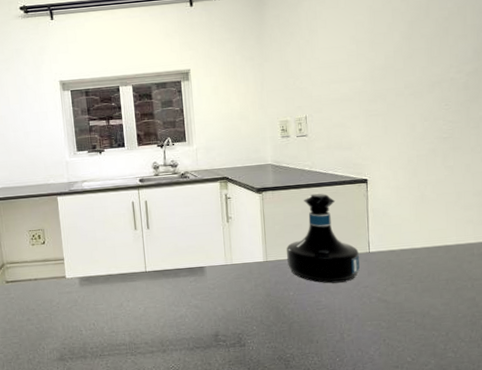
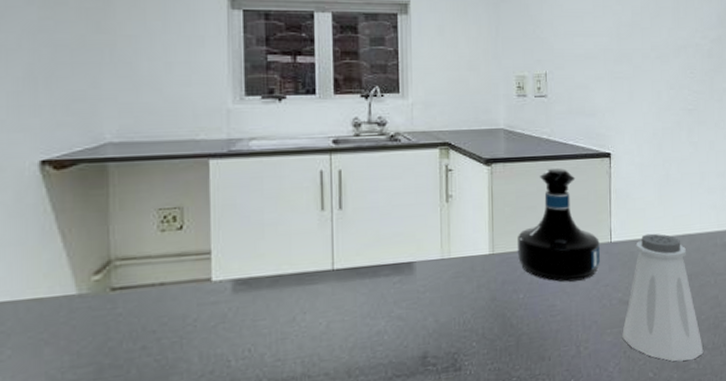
saltshaker: none [381,245,461,350] -> present [622,233,704,362]

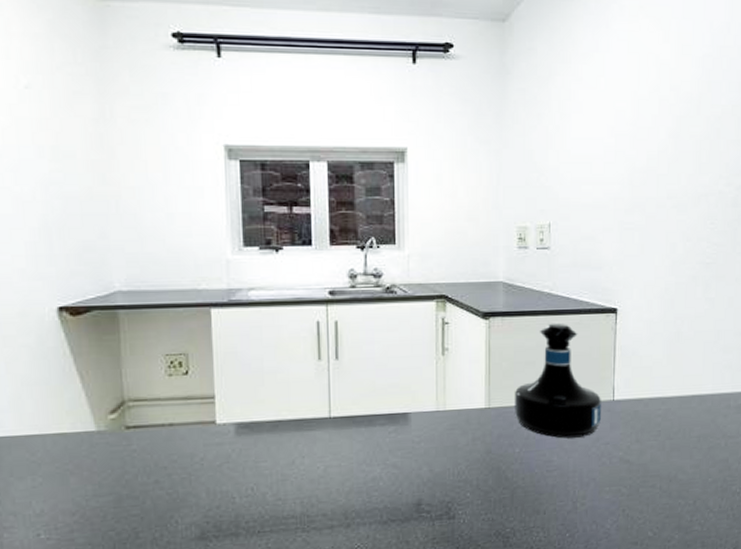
saltshaker: present [622,233,704,362] -> none [621,392,709,523]

